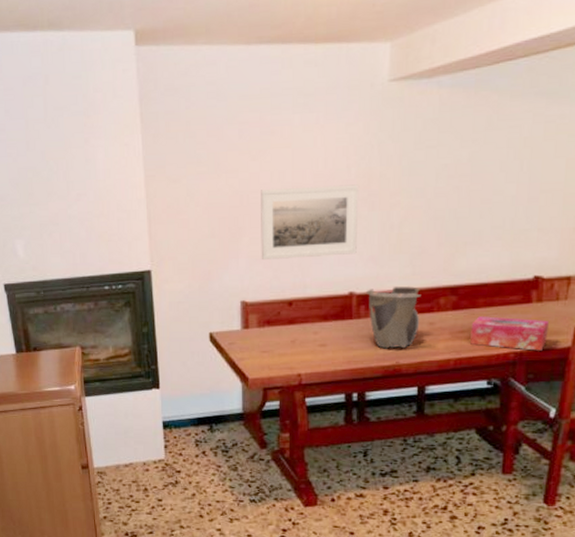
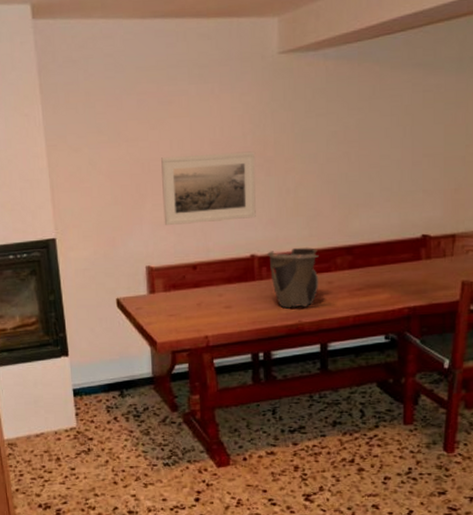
tissue box: present [470,316,549,351] -> none [367,274,438,305]

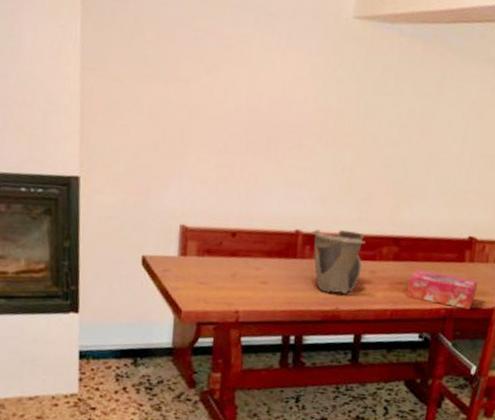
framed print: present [161,151,256,226] -> none [206,106,315,191]
tissue box: none [367,274,438,305] -> present [407,270,478,309]

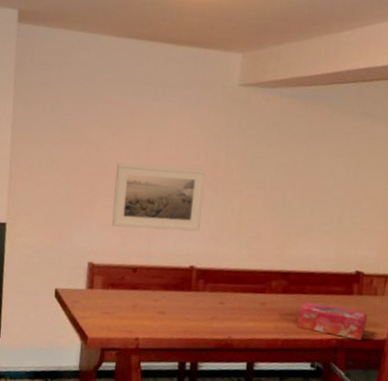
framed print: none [206,106,315,191] -> present [111,163,207,232]
decorative bowl: present [313,229,366,294] -> none [206,265,255,324]

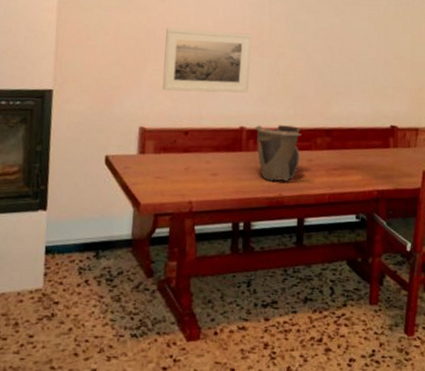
decorative bowl: none [206,265,255,324] -> present [255,125,302,181]
tissue box: present [297,302,367,340] -> none [342,157,403,190]

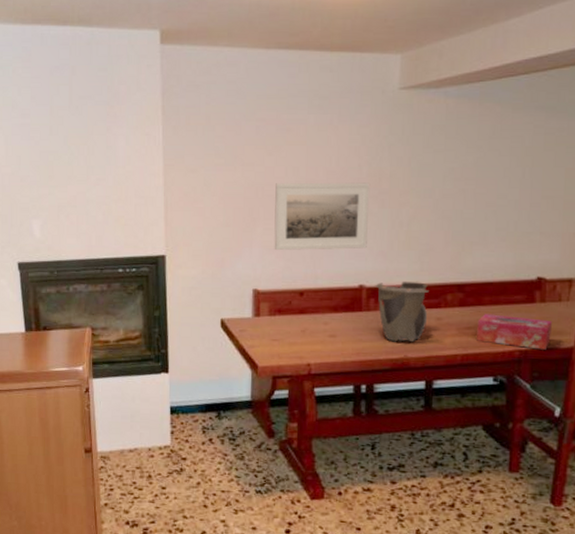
tissue box: none [342,157,403,190] -> present [477,314,552,350]

